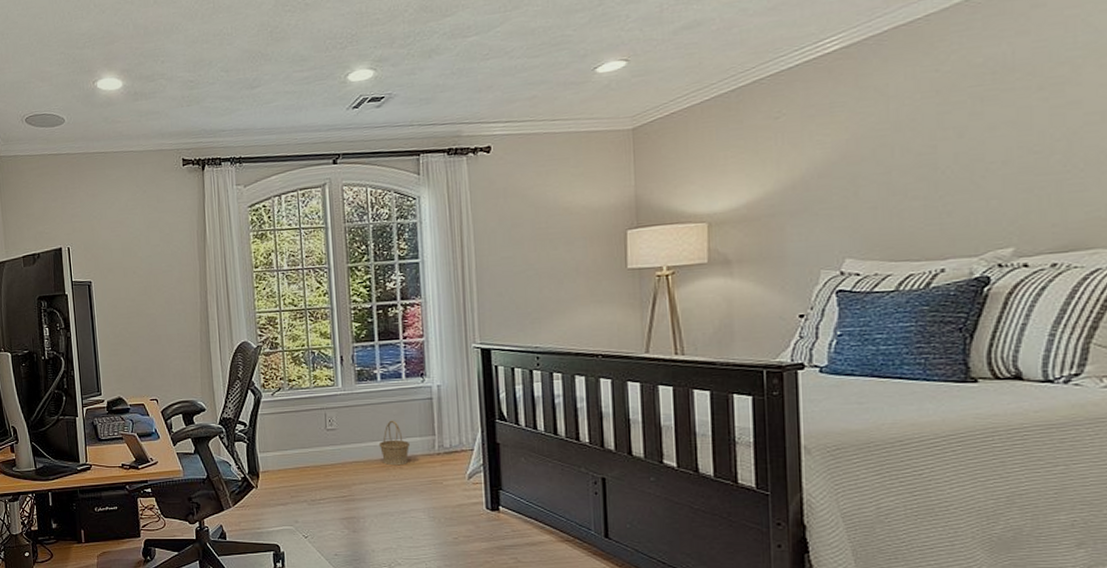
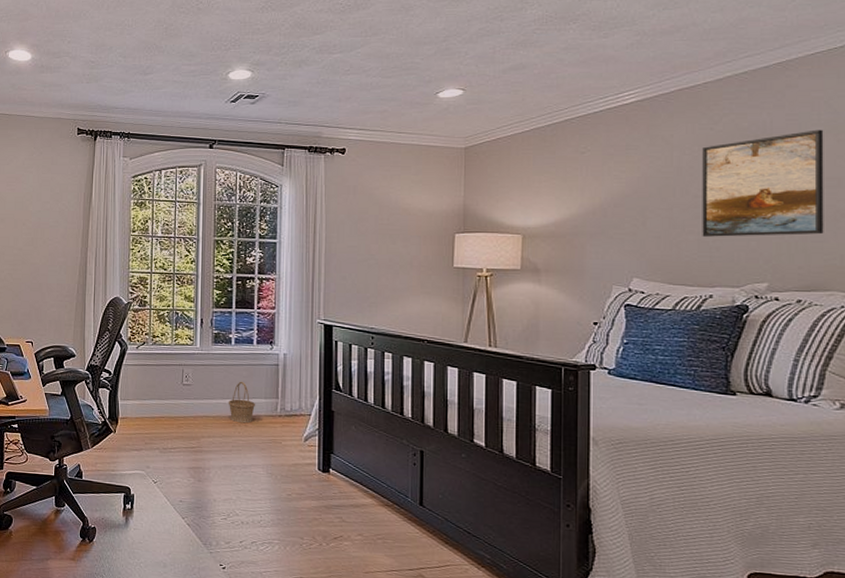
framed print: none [926,54,1084,201] -> present [702,129,824,237]

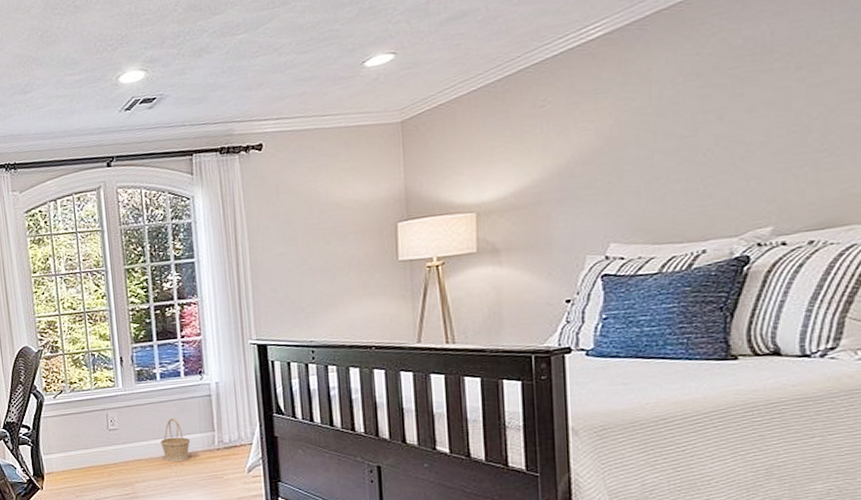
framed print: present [702,129,824,237] -> none [687,33,840,184]

